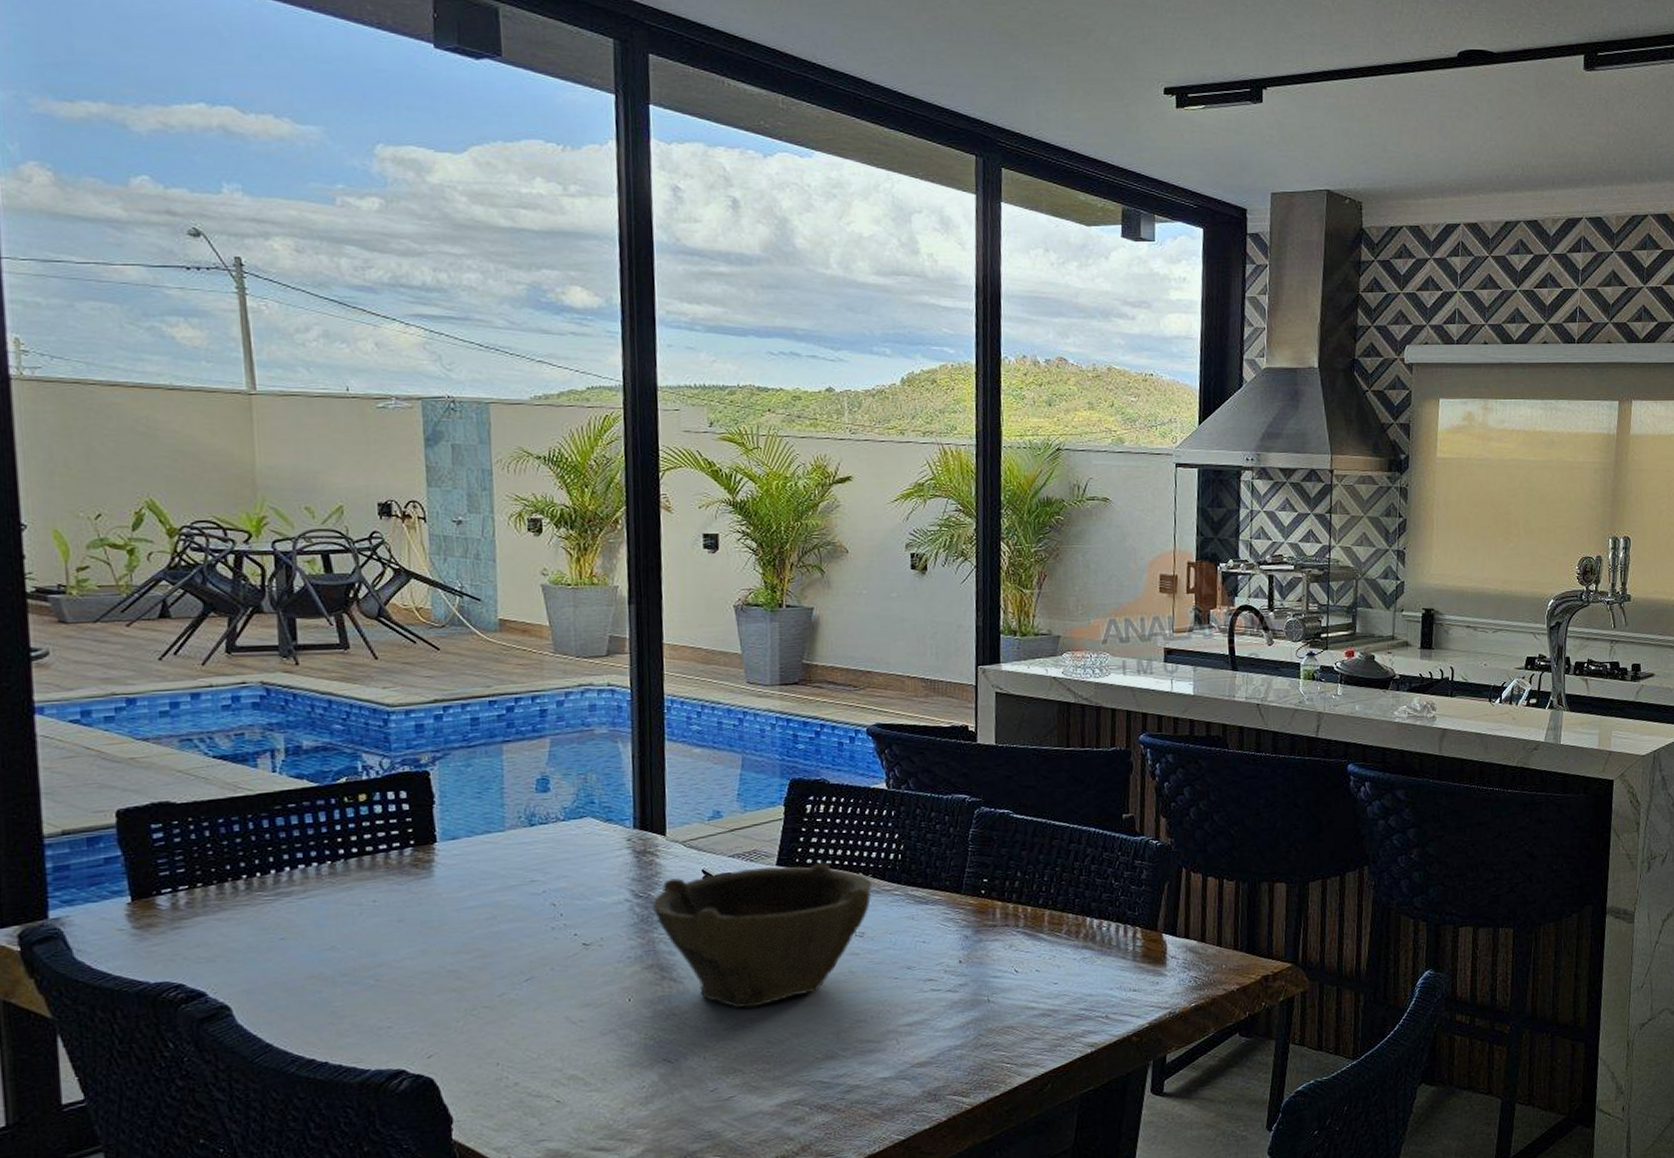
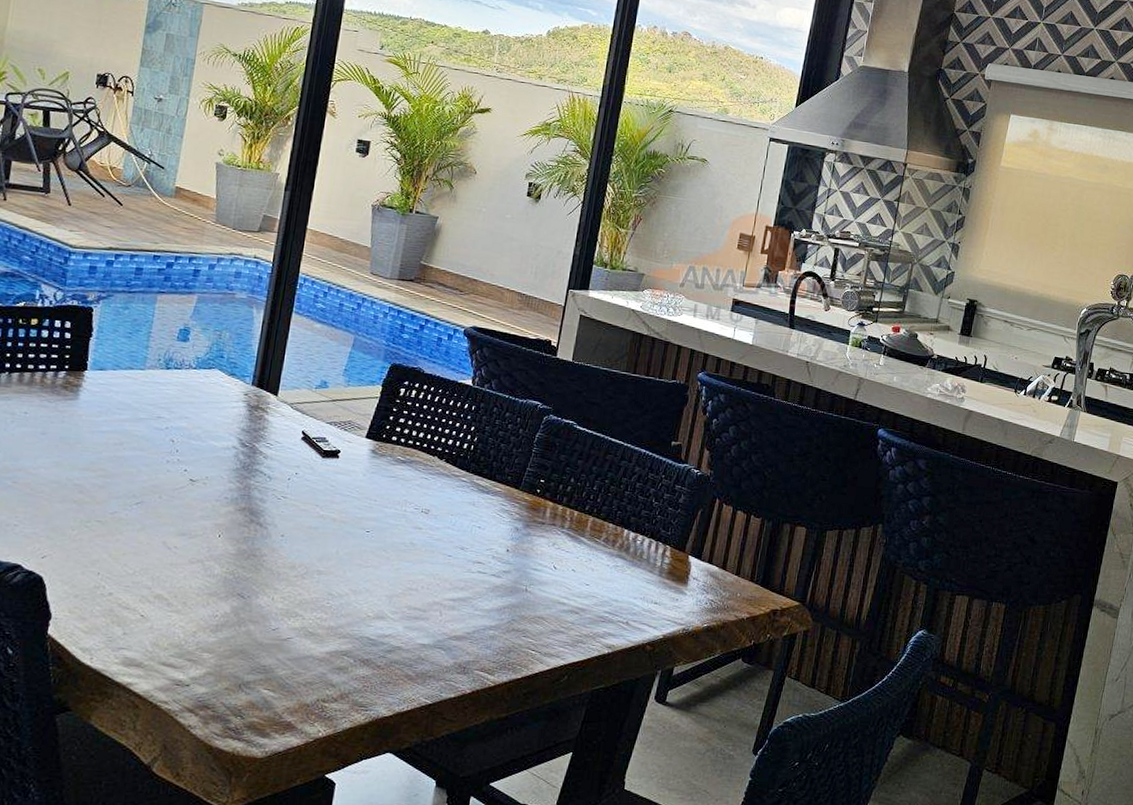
bowl: present [652,862,872,1009] -> none [254,434,444,561]

